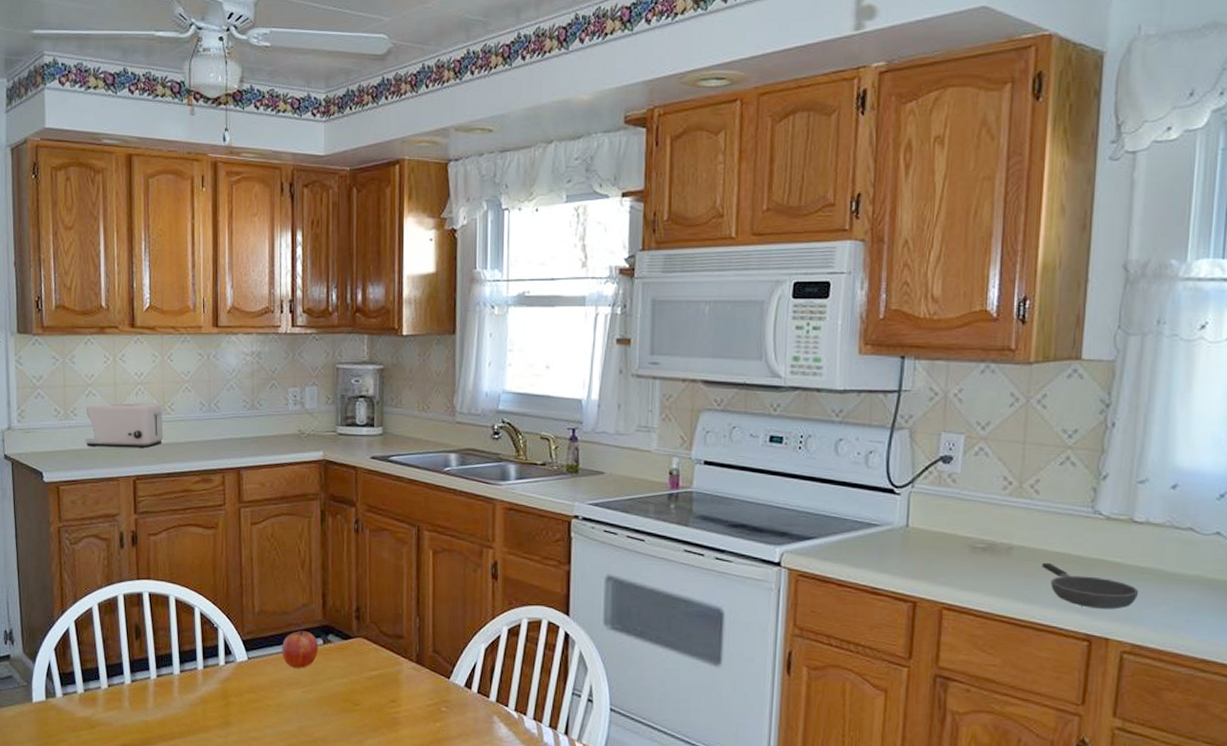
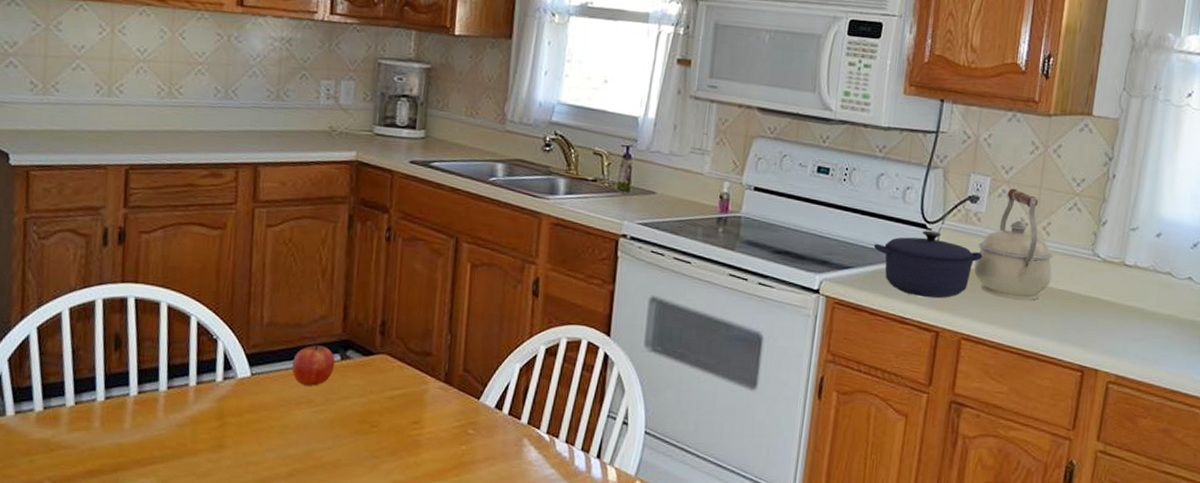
toaster: present [84,402,164,449] -> none [66,78,169,135]
cooking pot: none [836,495,961,567] -> present [873,230,983,299]
kettle: none [952,445,1046,566] -> present [974,188,1054,301]
frying pan: present [1041,562,1139,610] -> none [1047,298,1125,344]

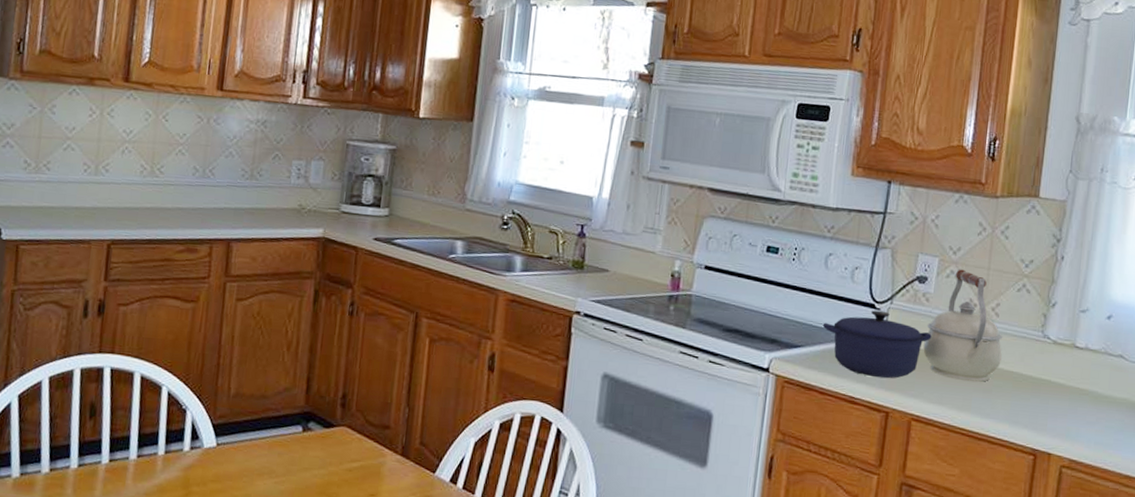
fruit: present [292,344,336,386] -> none [255,415,298,457]

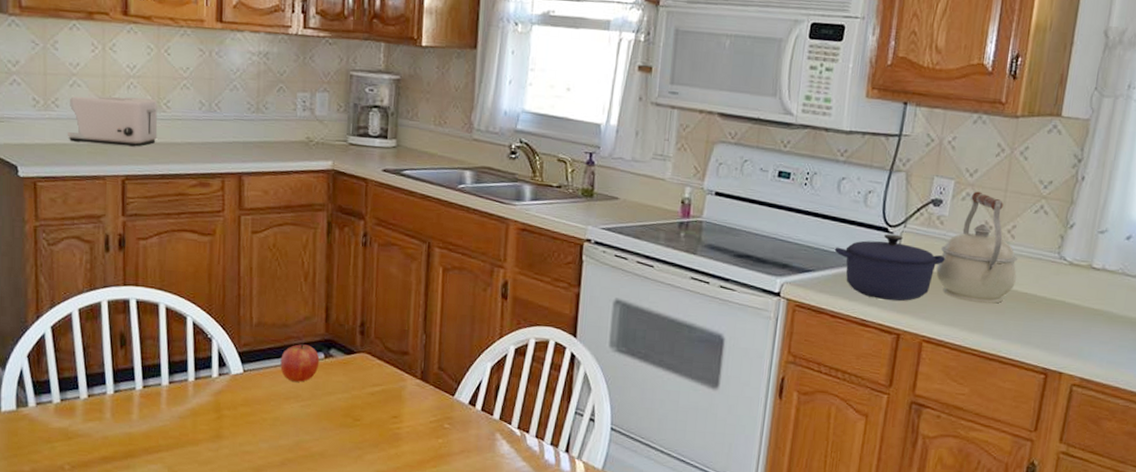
toaster: none [55,158,151,212] -> present [66,94,158,147]
fruit: none [255,415,298,457] -> present [280,343,320,382]

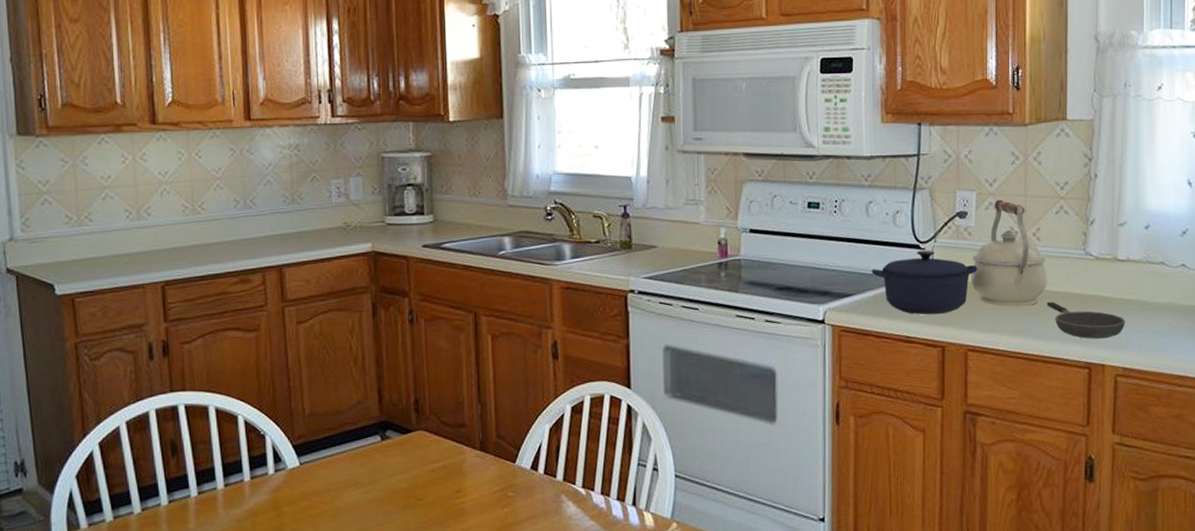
toaster: present [66,94,158,147] -> none [102,202,194,255]
fruit: present [280,343,320,382] -> none [337,428,377,469]
frying pan: none [1011,301,1091,347] -> present [1046,301,1126,339]

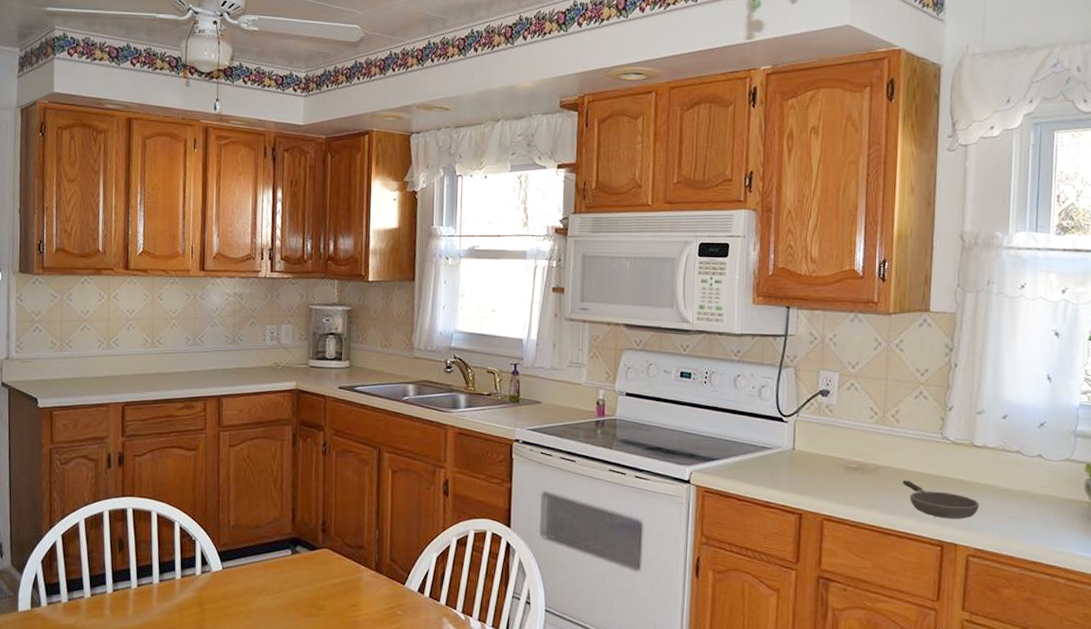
cooking pot: present [871,250,978,315] -> none [736,423,837,484]
kettle: present [971,199,1048,307] -> none [830,381,905,483]

